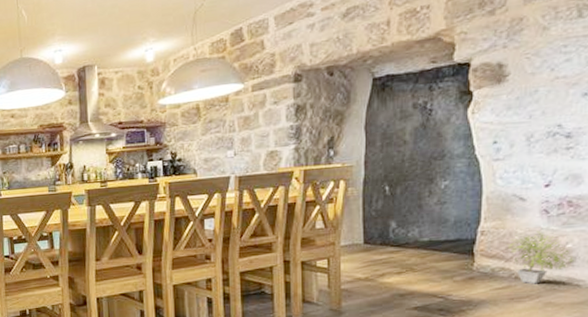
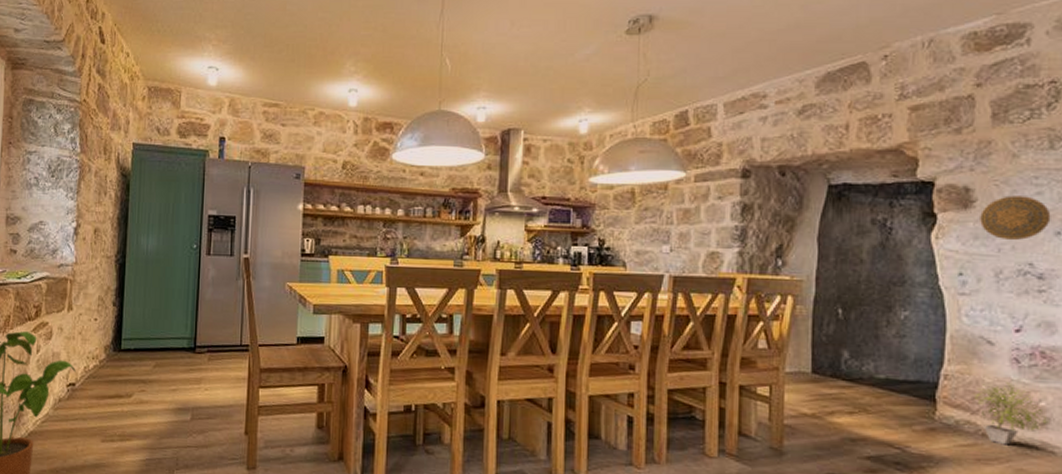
decorative plate: none [513,64,579,107] -> present [980,195,1051,241]

